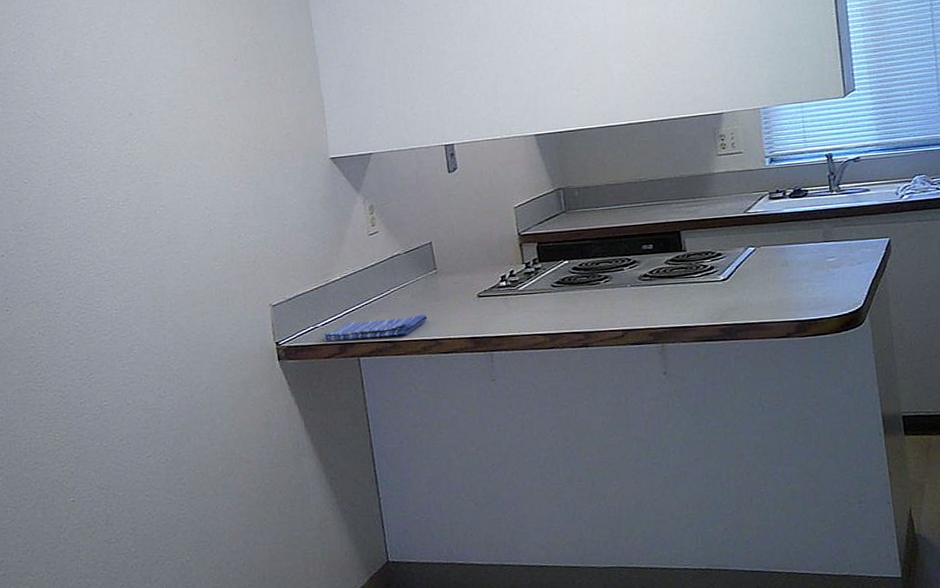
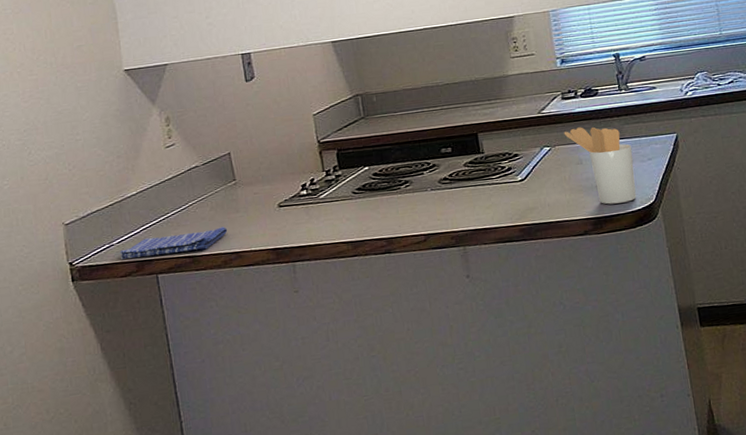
utensil holder: none [770,228,843,308] -> present [564,126,637,205]

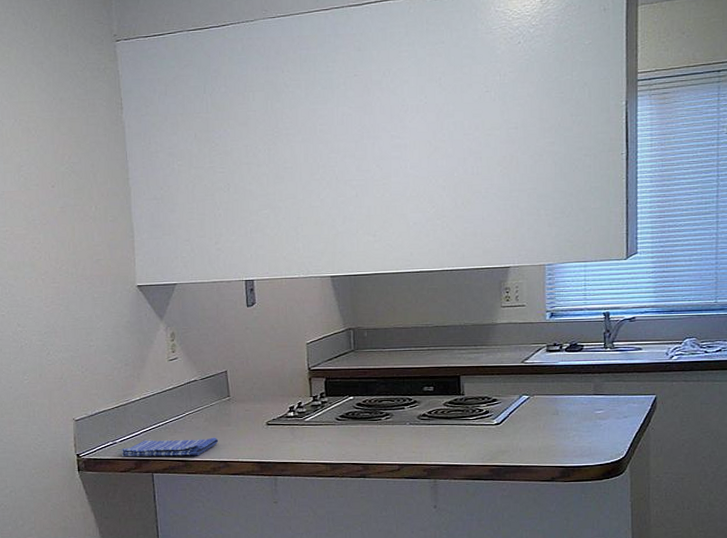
utensil holder: present [564,126,637,205] -> none [544,380,609,455]

